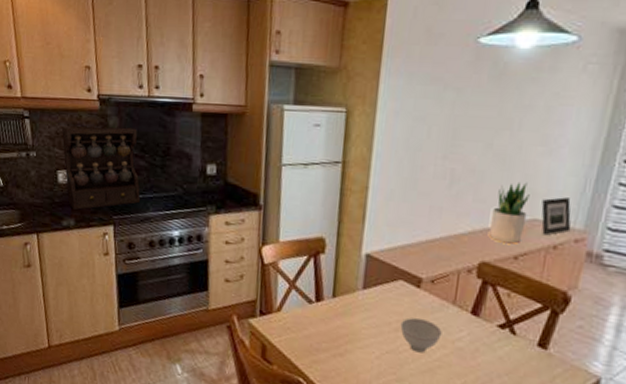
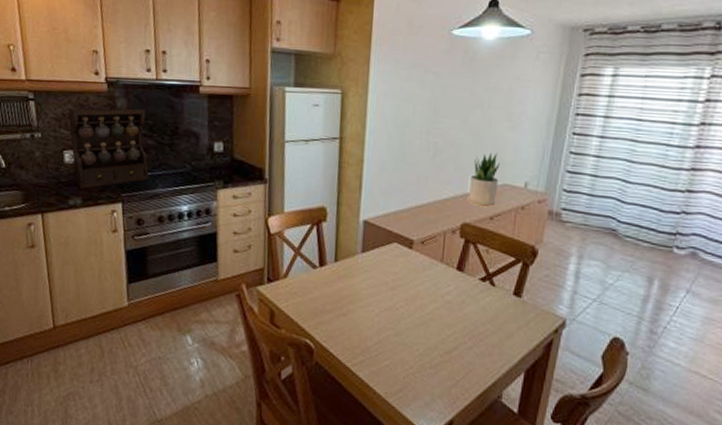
bowl: present [400,318,442,353] -> none [396,276,433,308]
picture frame: present [541,197,572,236] -> none [510,165,535,198]

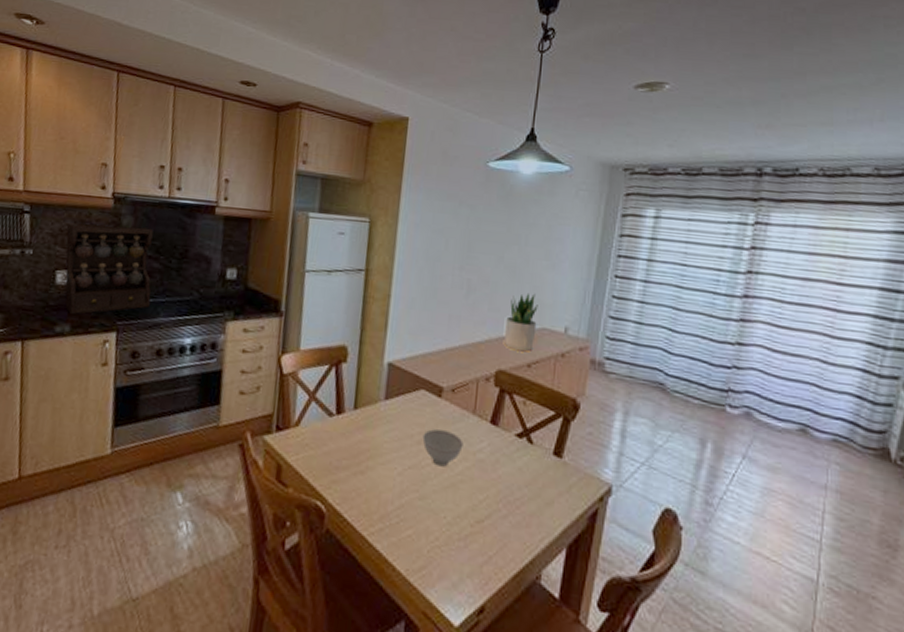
bowl: none [396,276,433,308] -> present [422,429,464,467]

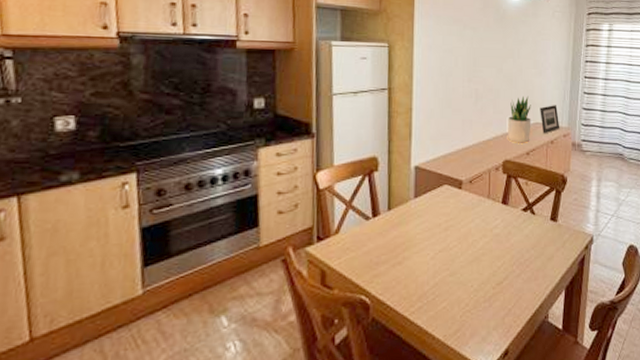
spice rack: present [65,224,154,315] -> none [62,65,173,162]
bowl: present [422,429,464,467] -> none [449,215,482,246]
picture frame: none [549,307,576,344] -> present [540,105,560,134]

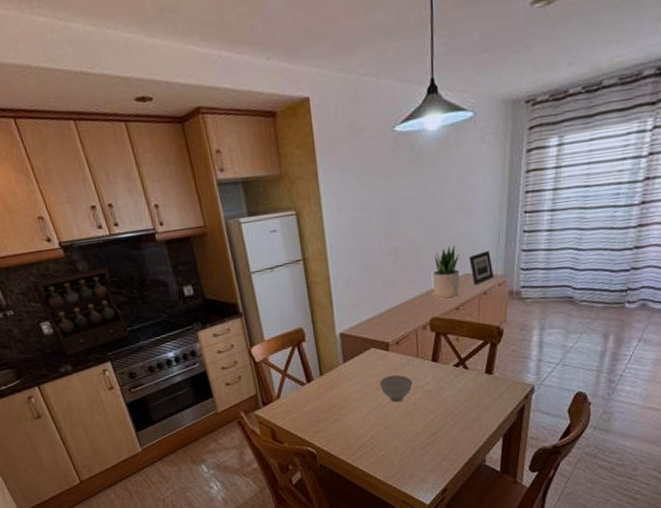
spice rack: none [62,65,173,162] -> present [31,267,129,357]
bowl: none [449,215,482,246] -> present [379,374,413,403]

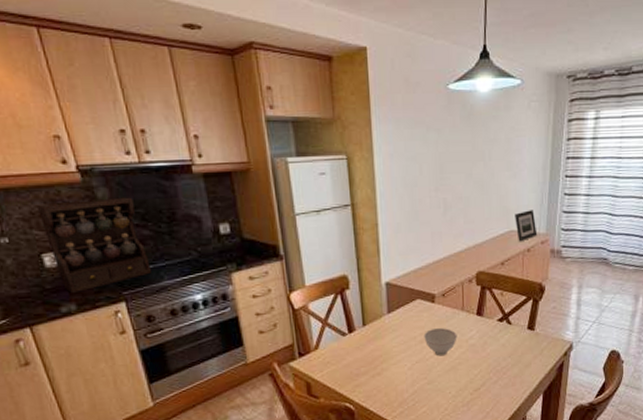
planter: present [433,245,460,299] -> none [480,202,506,254]

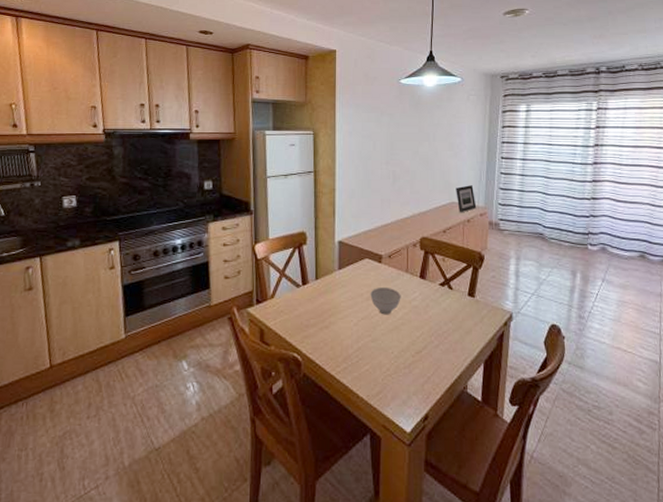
spice rack: present [36,197,151,294] -> none [67,155,144,231]

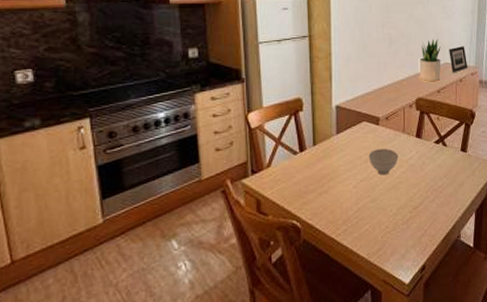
planter: none [424,176,448,222] -> present [419,38,441,82]

